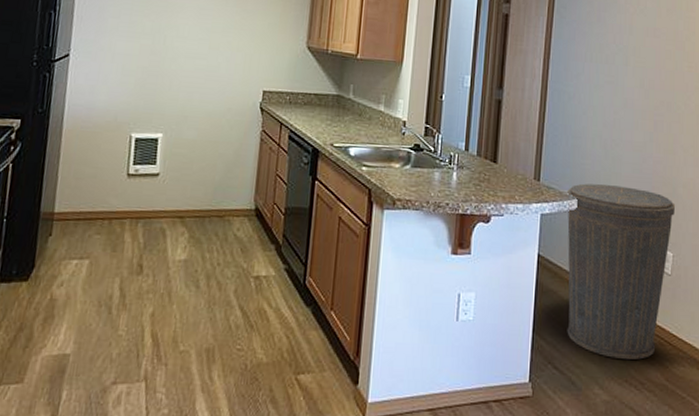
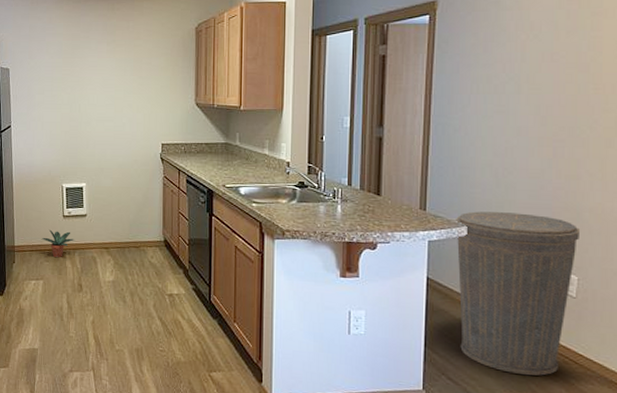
potted plant: none [94,191,139,230] -> present [42,229,74,258]

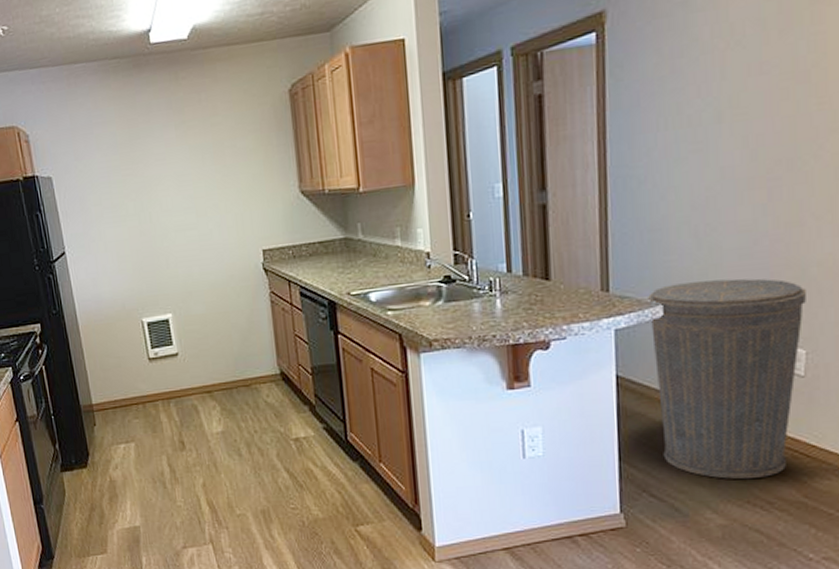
potted plant: present [42,229,74,258] -> none [125,377,167,413]

